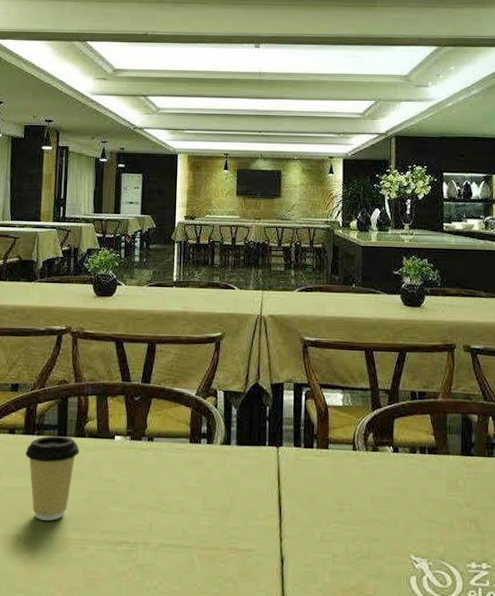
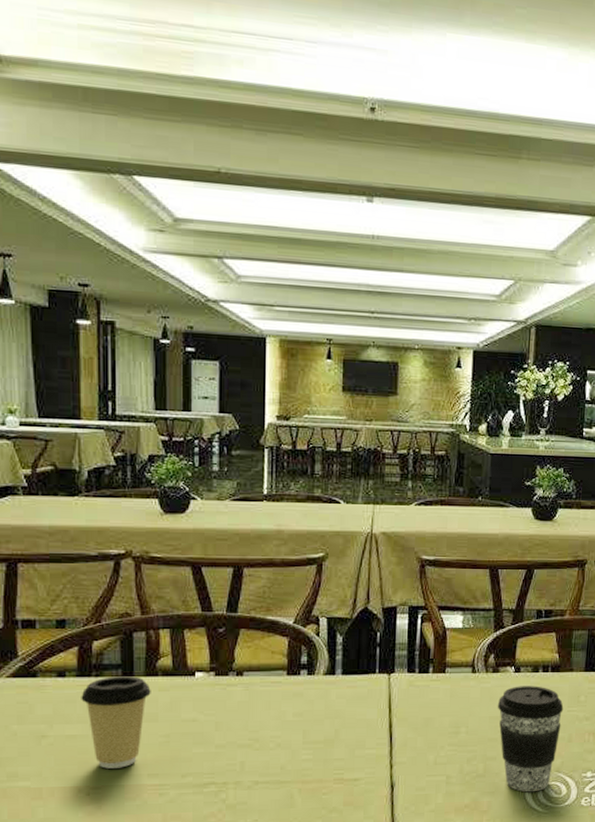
coffee cup: none [378,466,443,579] -> present [497,686,564,792]

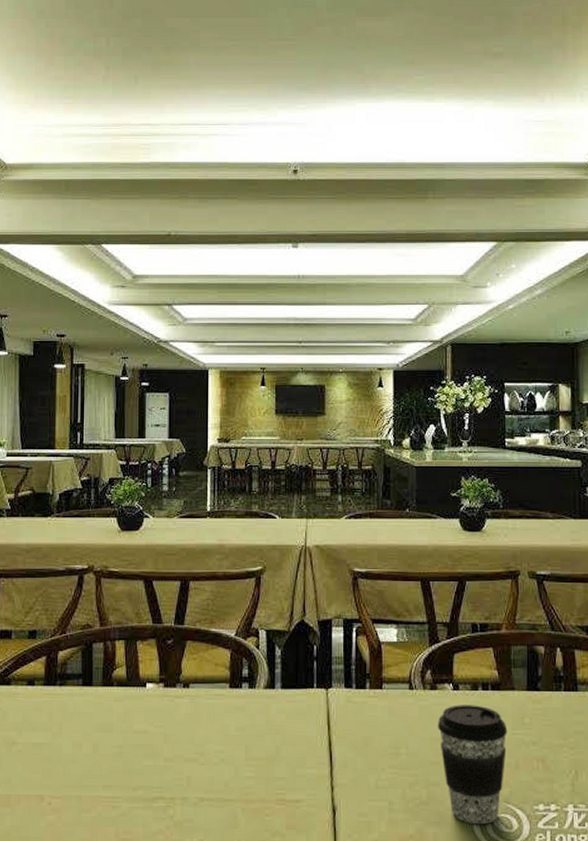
coffee cup: present [81,676,151,769] -> none [47,686,107,778]

